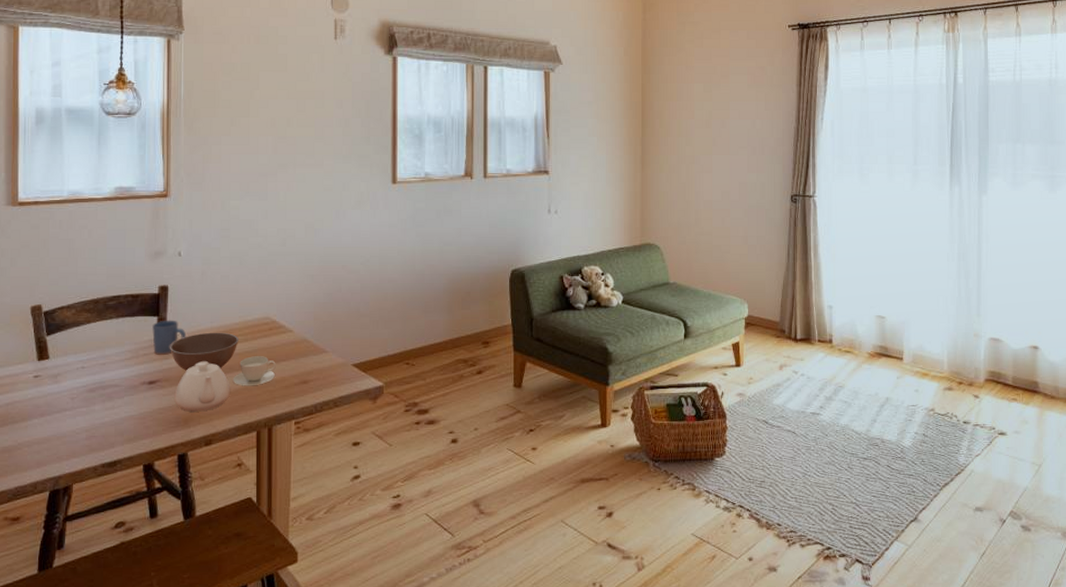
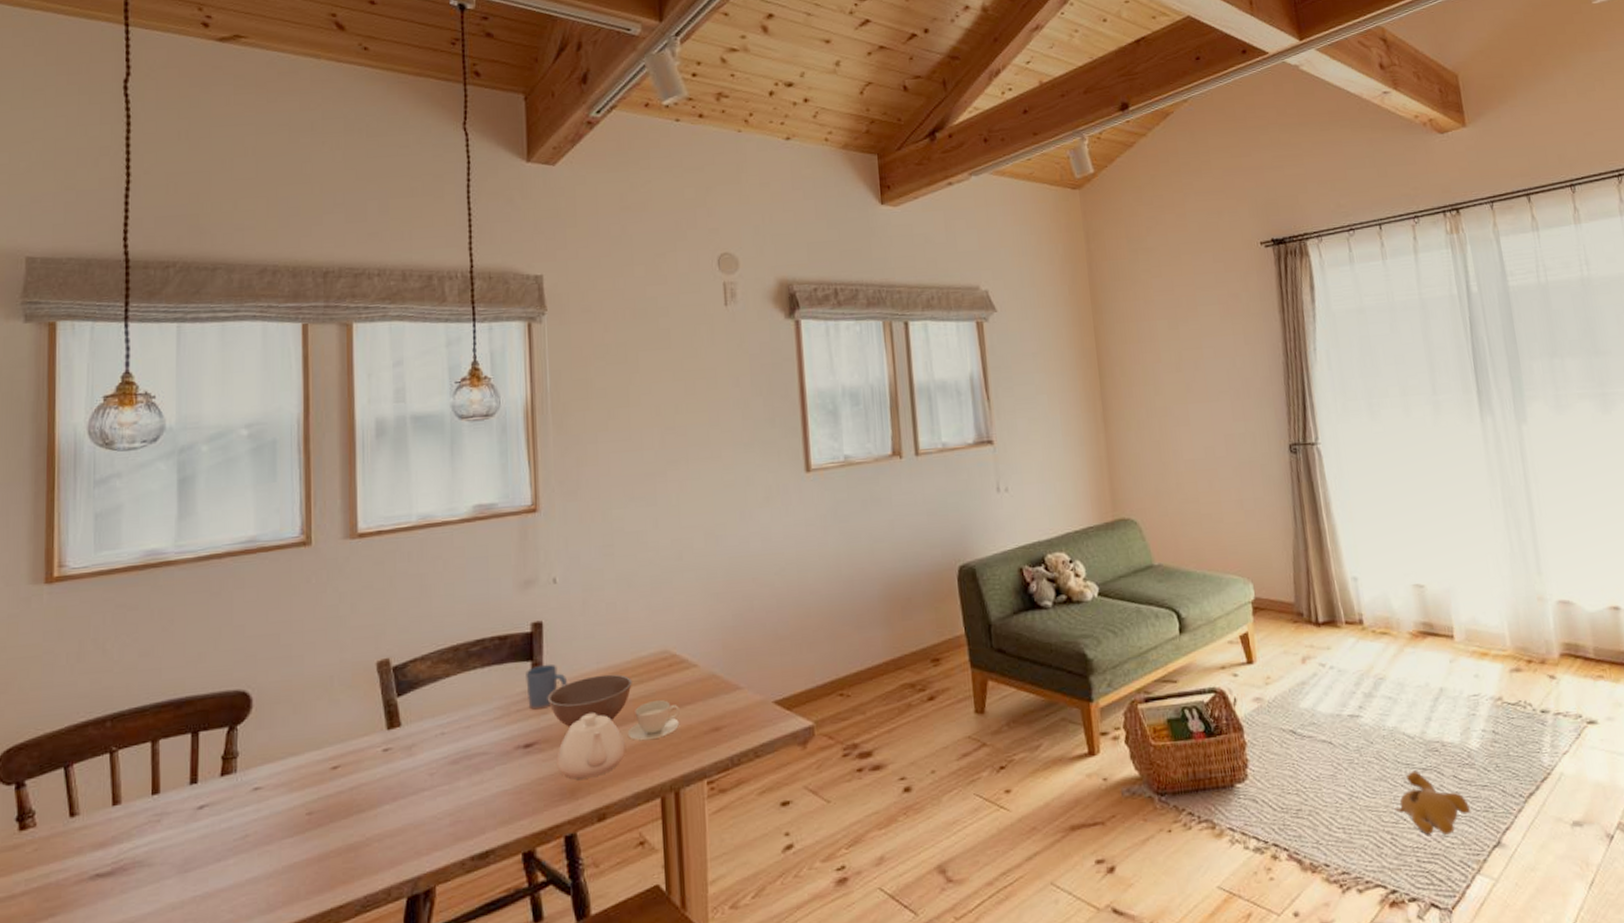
stuffed animal: none [838,459,898,509] -> present [1395,770,1471,835]

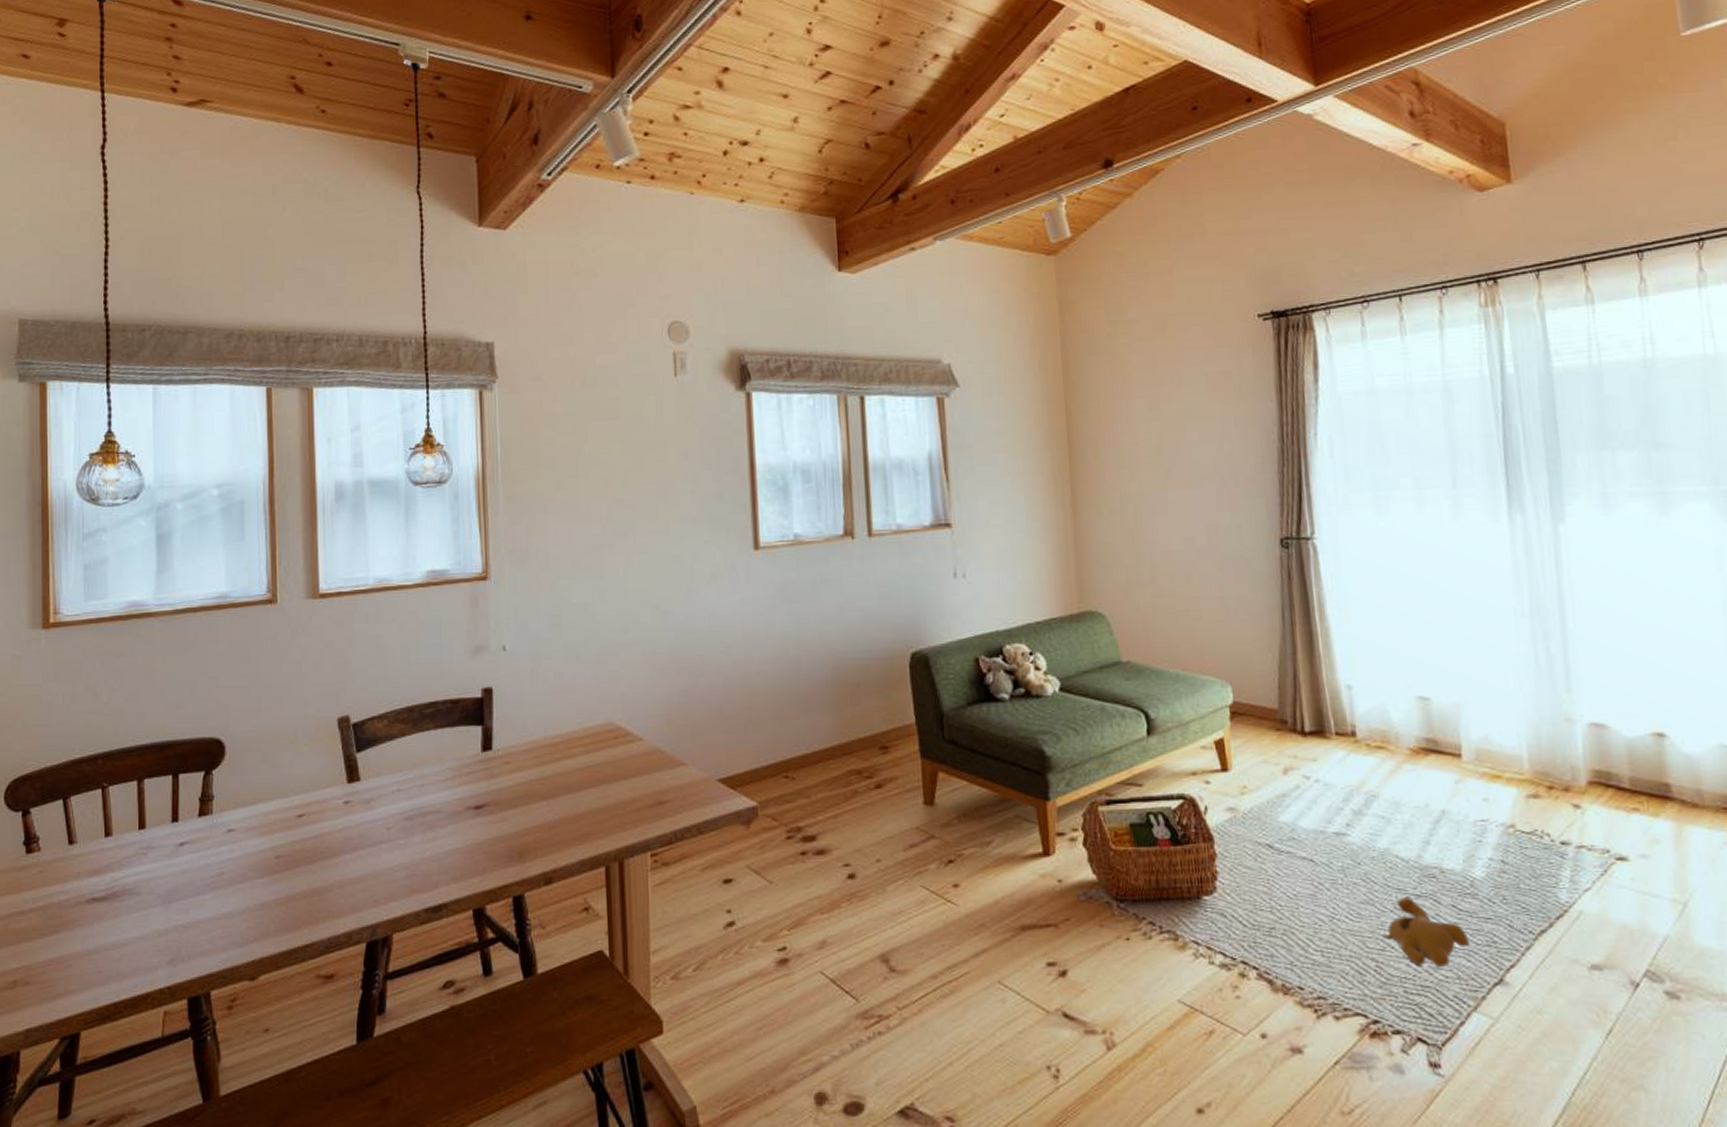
mug: present [526,663,568,710] -> none [476,729,517,773]
bowl: present [547,674,632,727] -> none [497,743,578,792]
teapot: present [556,713,626,781] -> none [505,779,572,844]
teacup: present [627,700,680,740] -> none [573,771,625,809]

